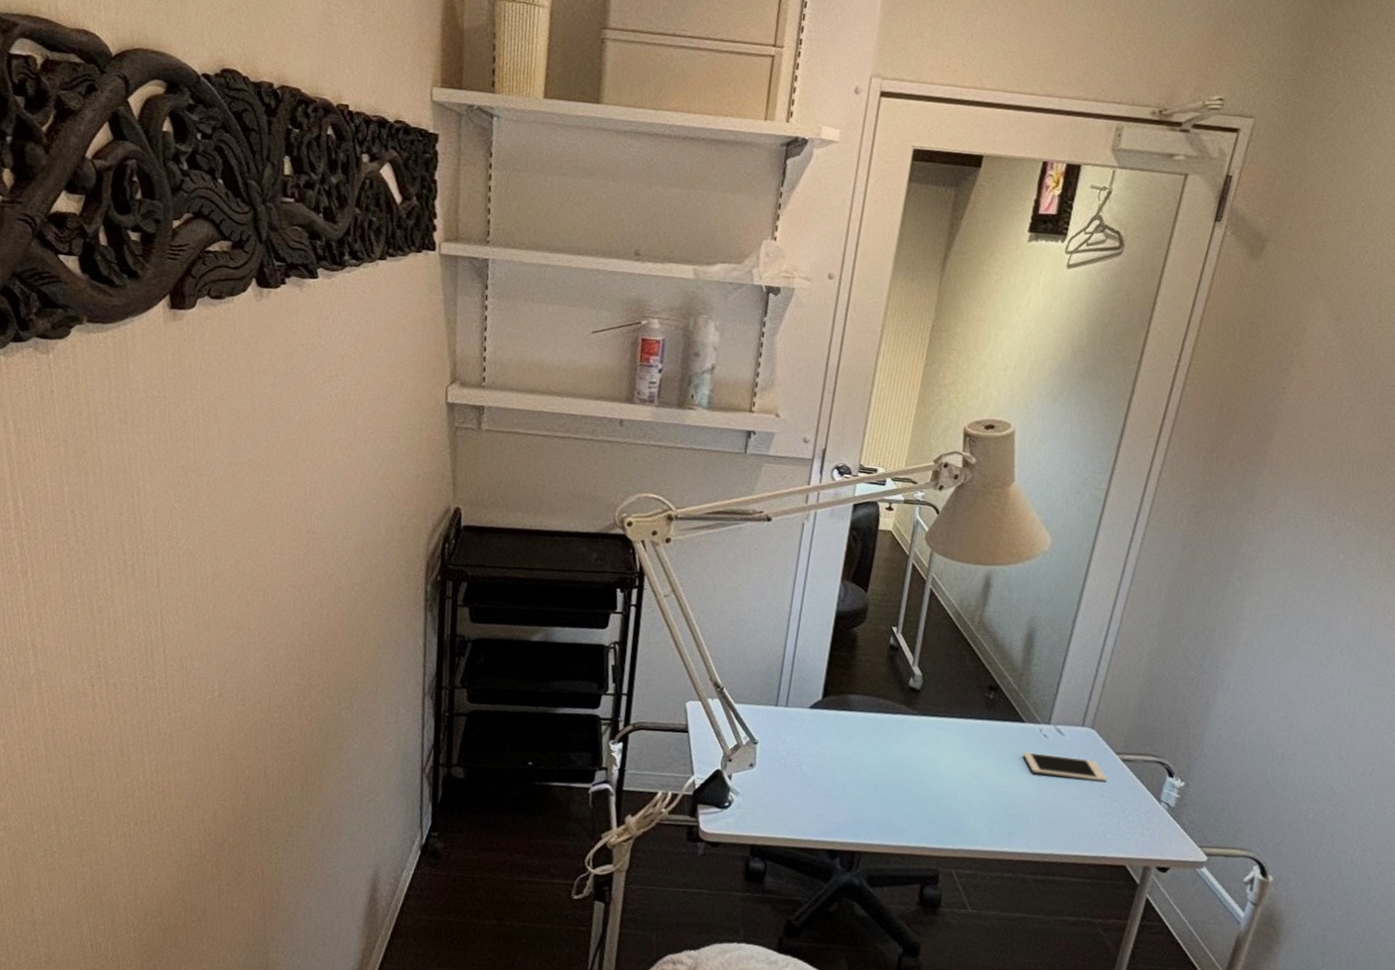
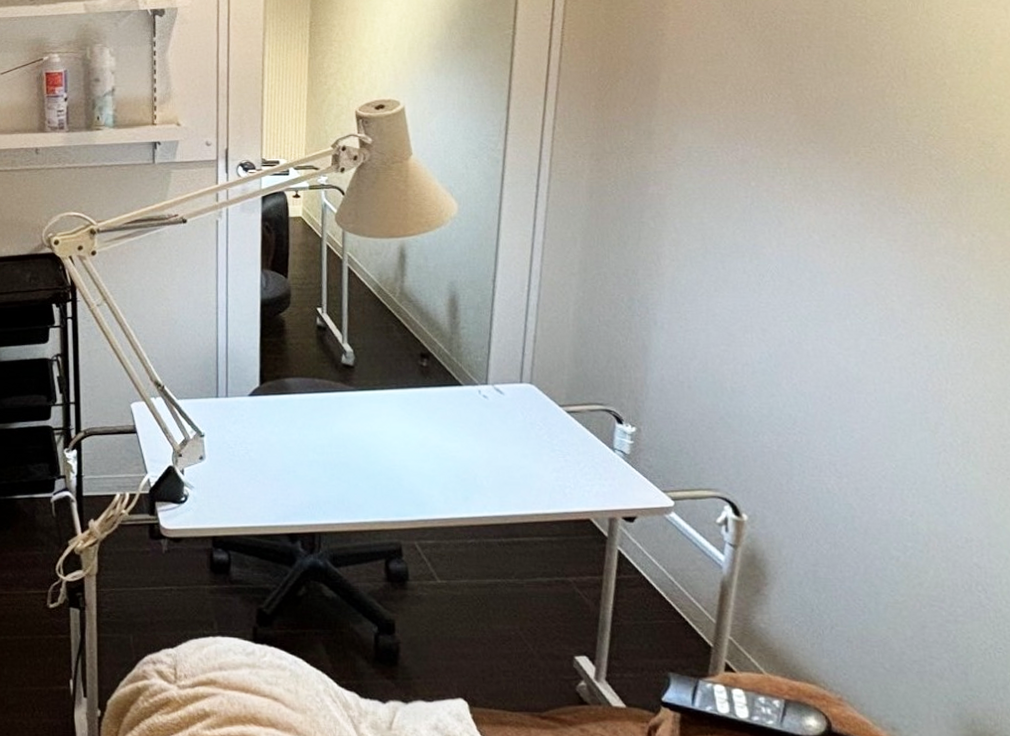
cell phone: present [1023,751,1108,782] -> none [466,414,556,437]

